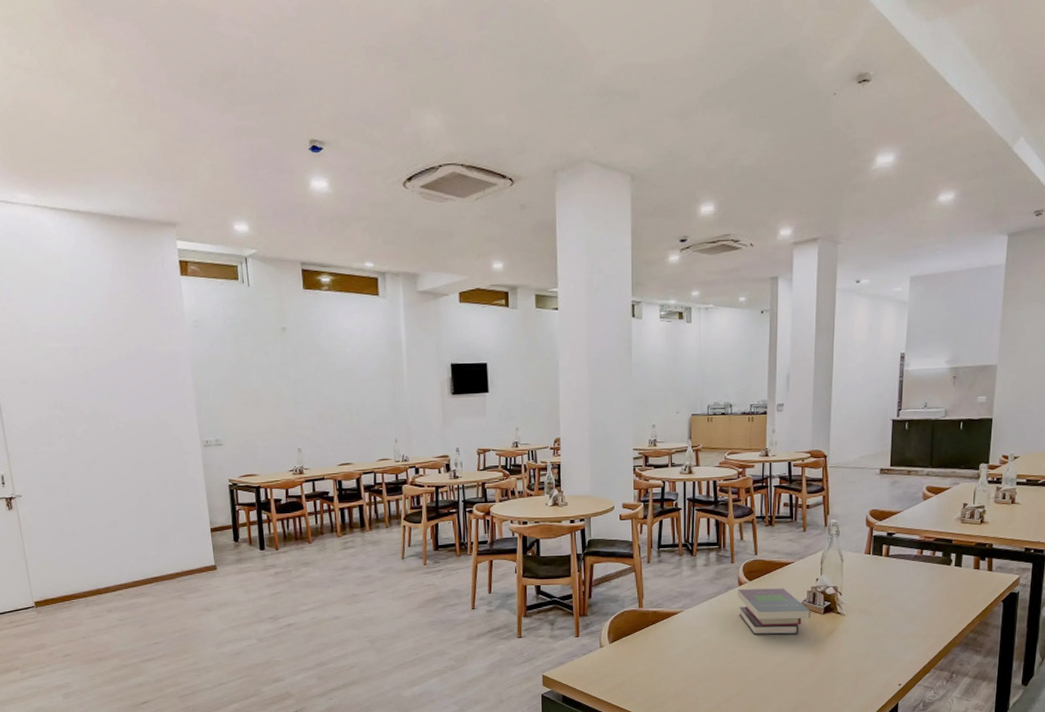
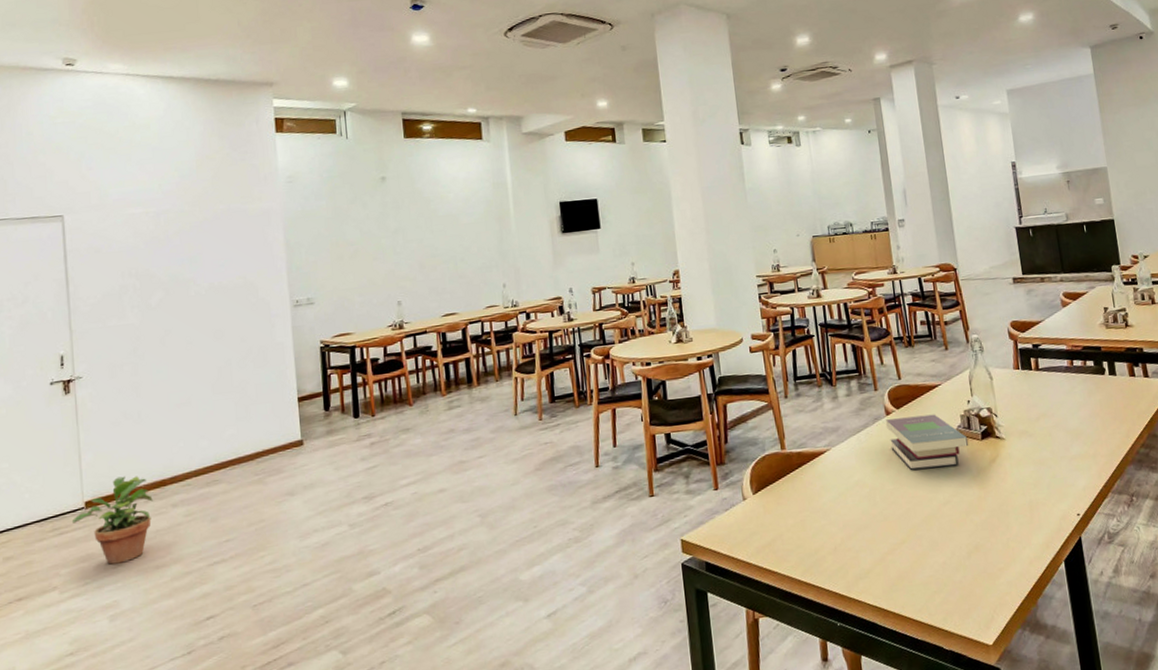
potted plant: none [25,583,91,654] -> present [71,476,153,565]

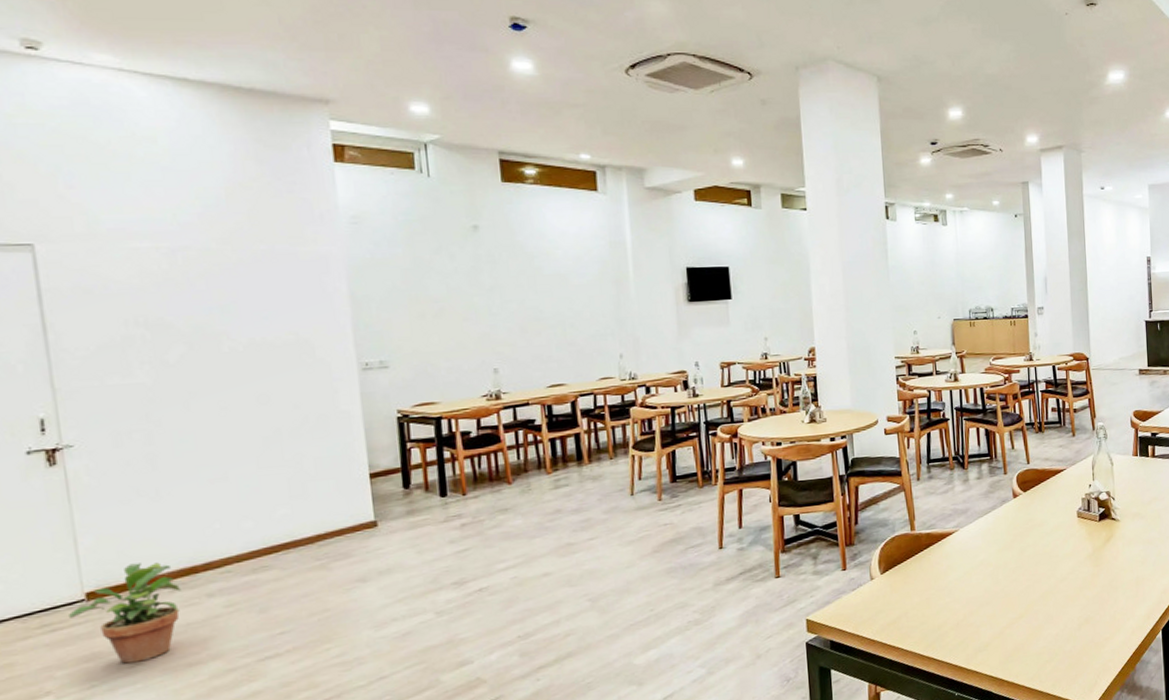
books: present [885,414,969,470] -> none [1012,497,1087,550]

